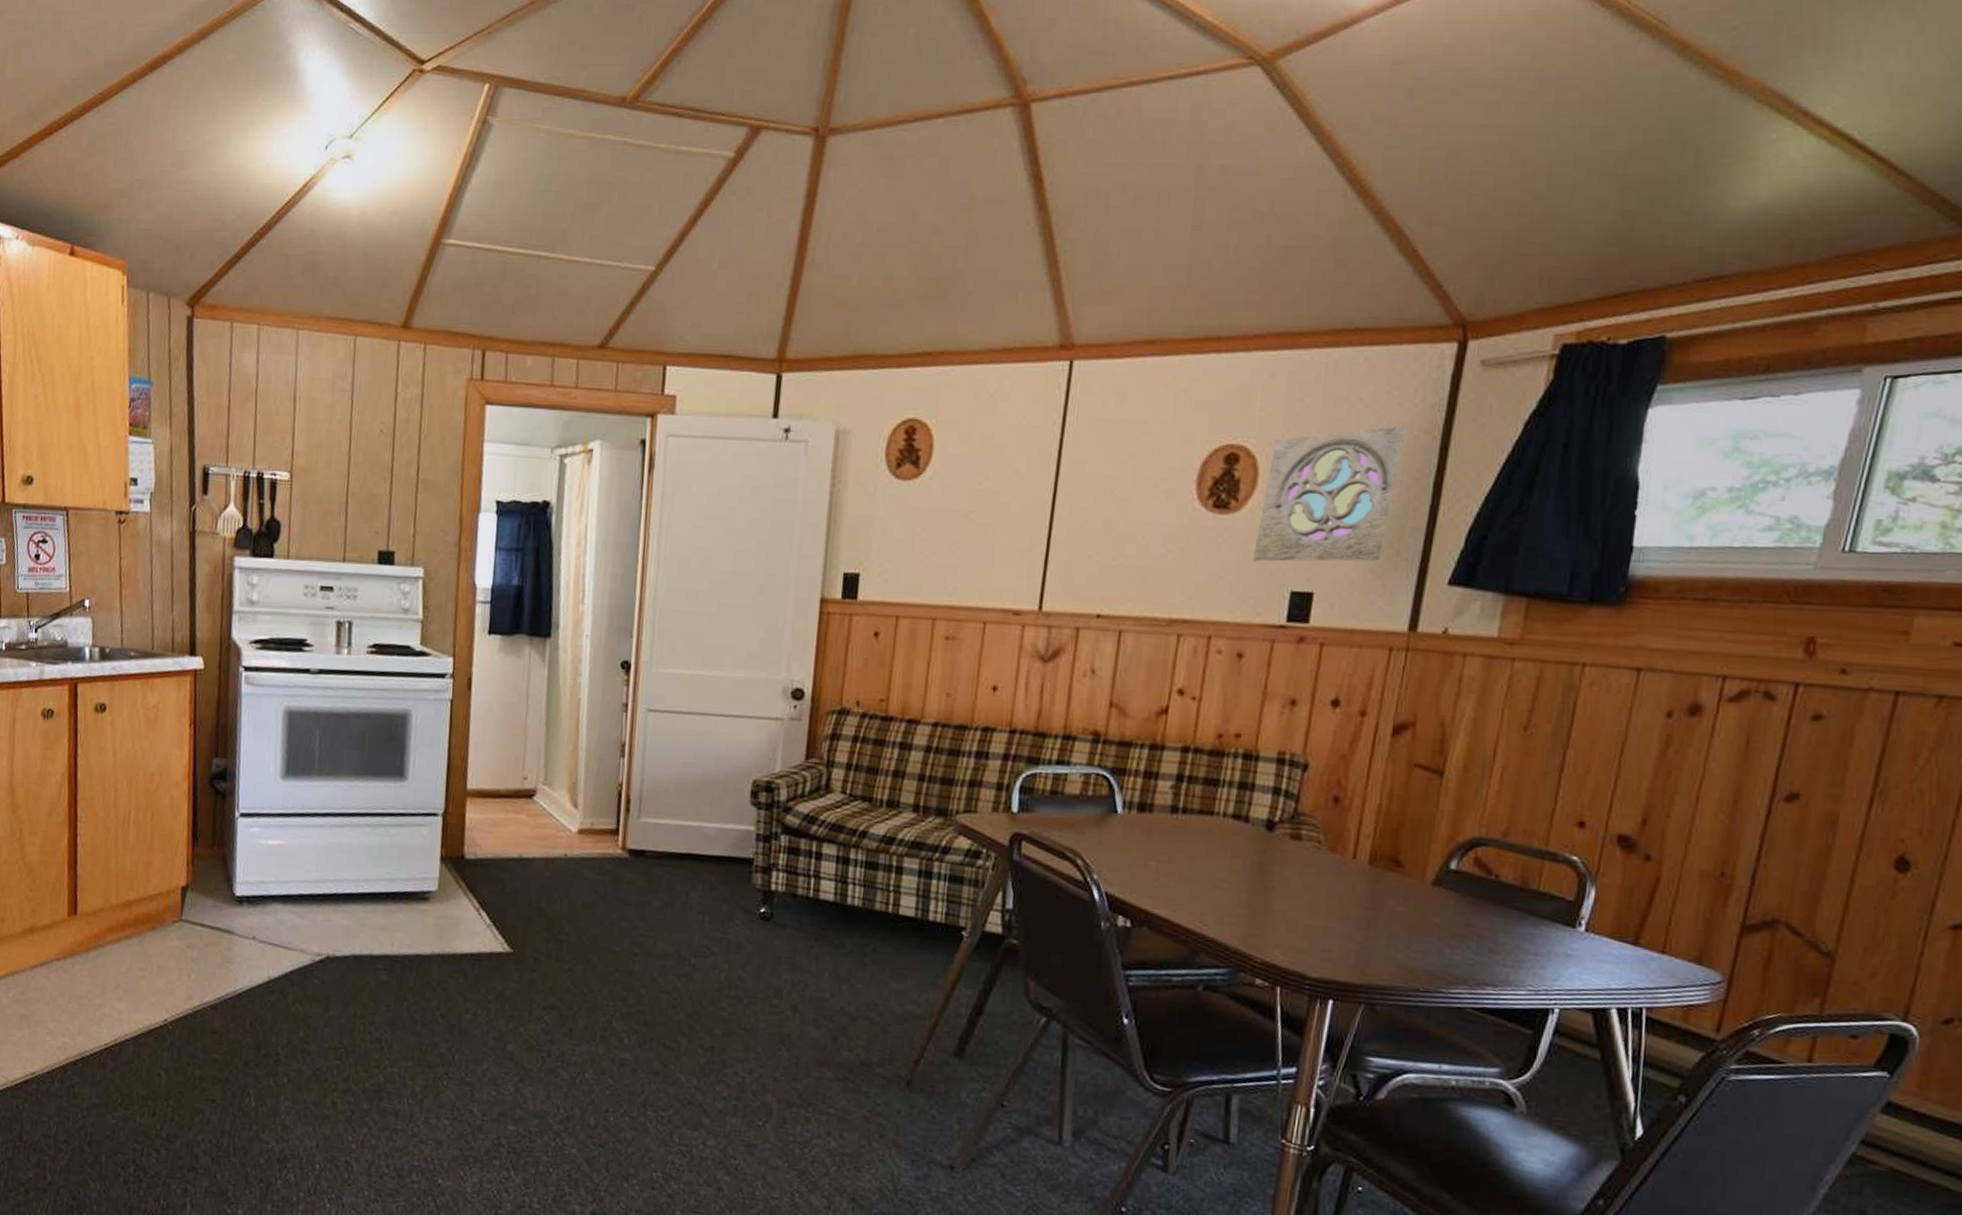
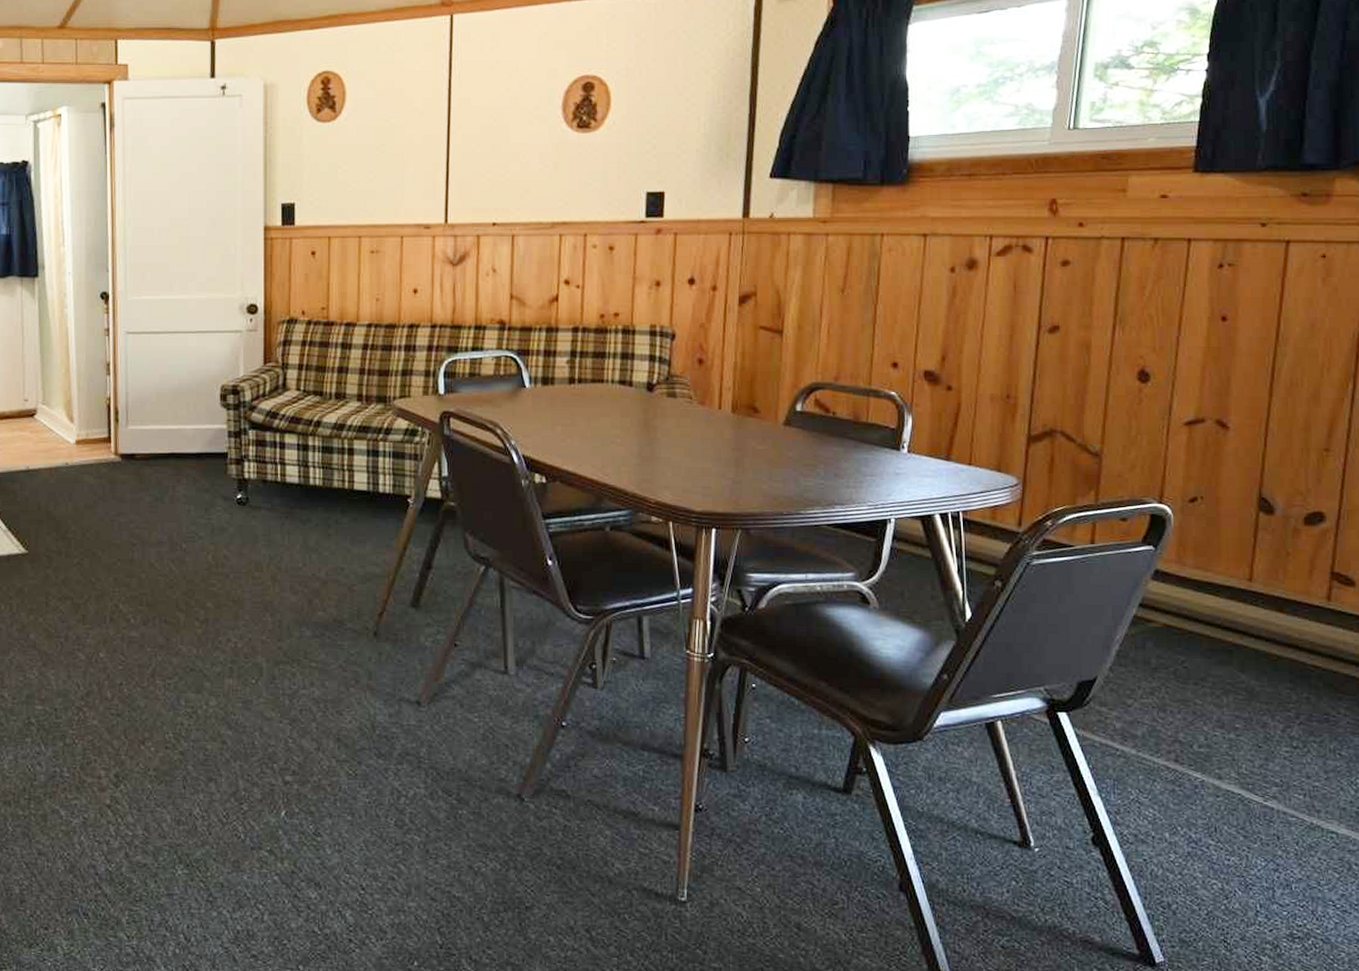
wall ornament: present [1253,425,1406,562] -> none [613,50,723,170]

